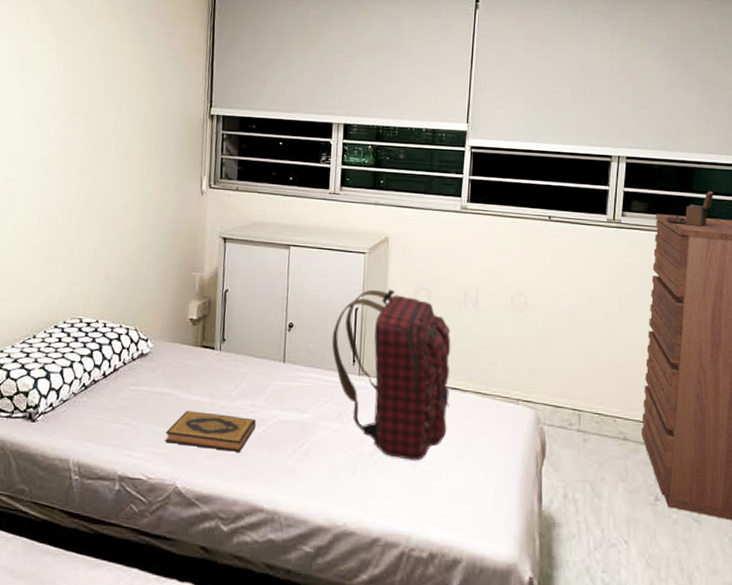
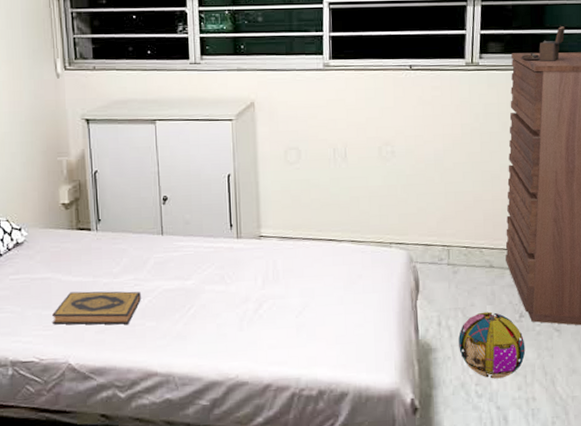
backpack: present [331,289,451,461] -> none [207,153,326,311]
ball: none [586,489,660,568] -> present [458,311,526,379]

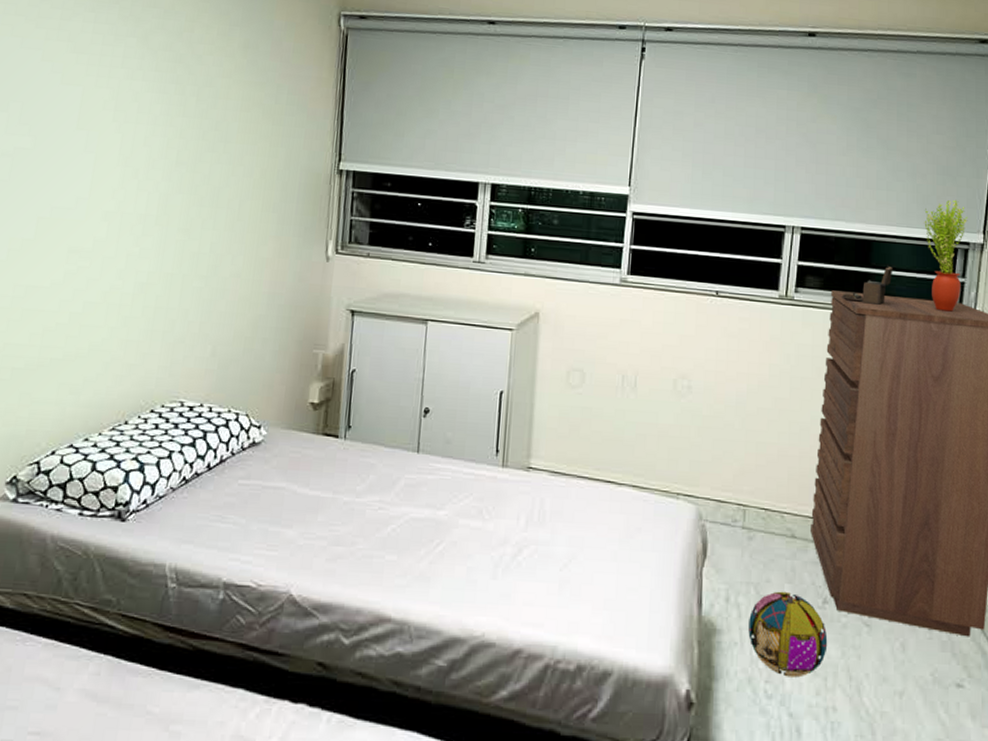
hardback book: present [51,291,141,325] -> none [279,508,385,554]

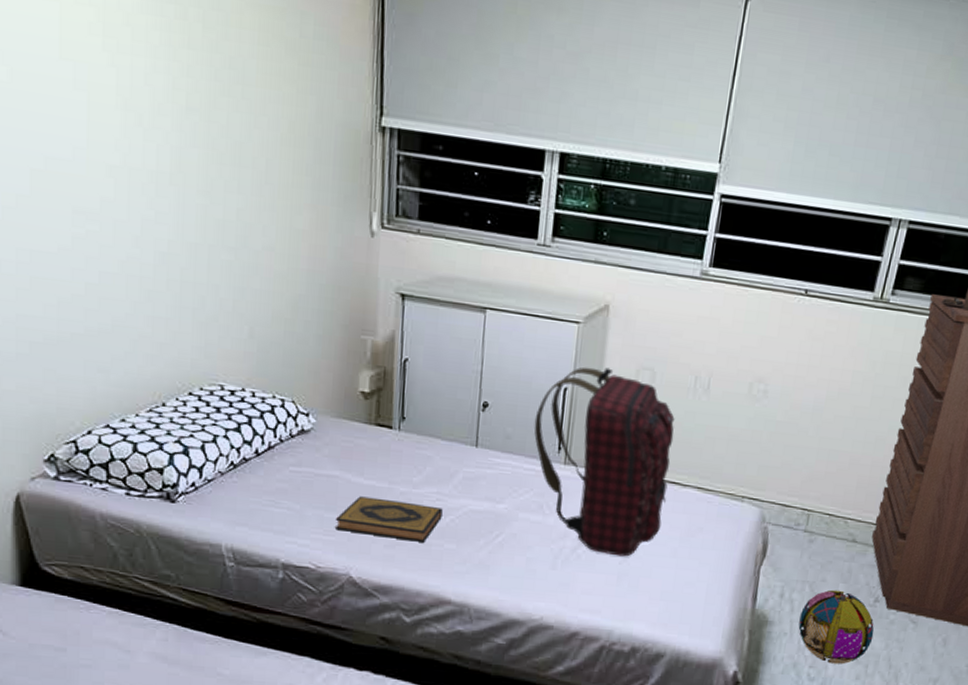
hardback book: none [279,508,385,554] -> present [335,496,443,542]
backpack: none [472,370,606,563] -> present [534,367,675,557]

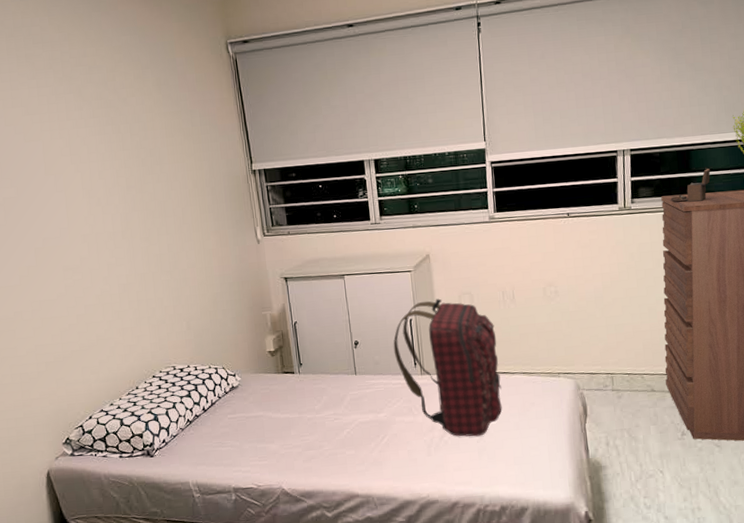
hardback book: present [335,496,443,542] -> none [265,424,341,456]
ball: present [798,589,874,665] -> none [626,431,689,492]

